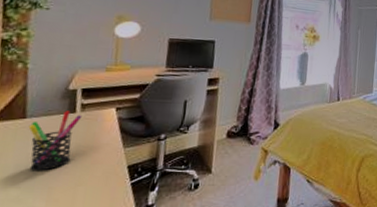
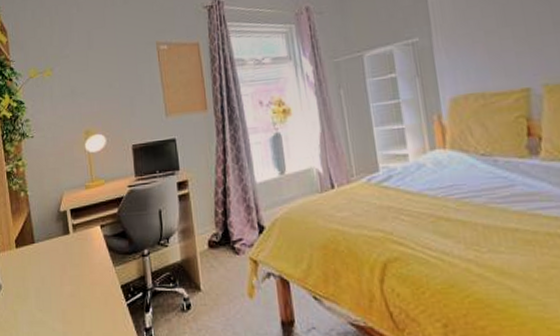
pen holder: present [28,111,83,171] -> none [38,232,75,294]

